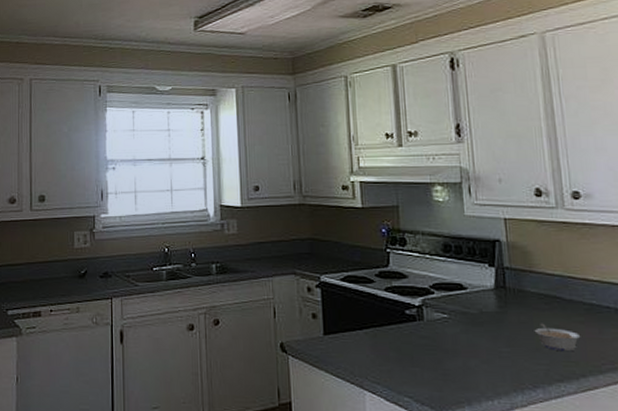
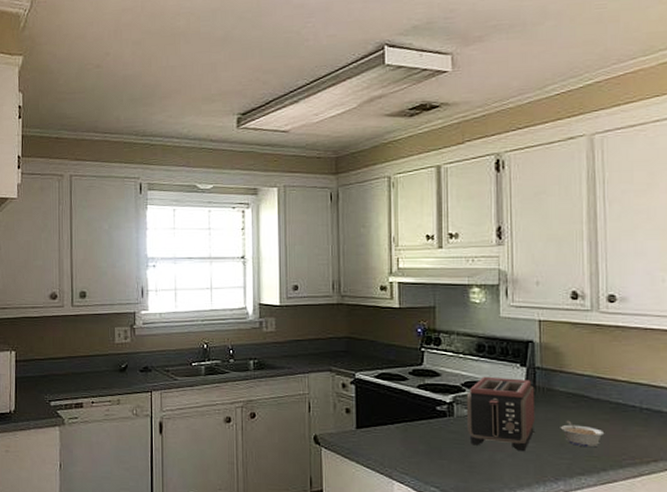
toaster: none [435,278,508,357] -> present [466,376,536,452]

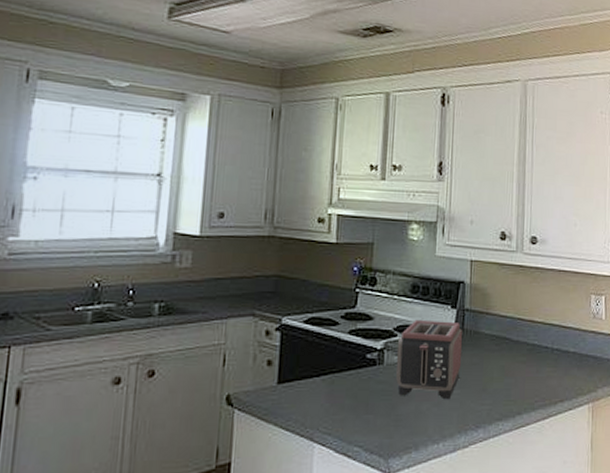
legume: present [560,420,605,448] -> none [483,364,522,391]

